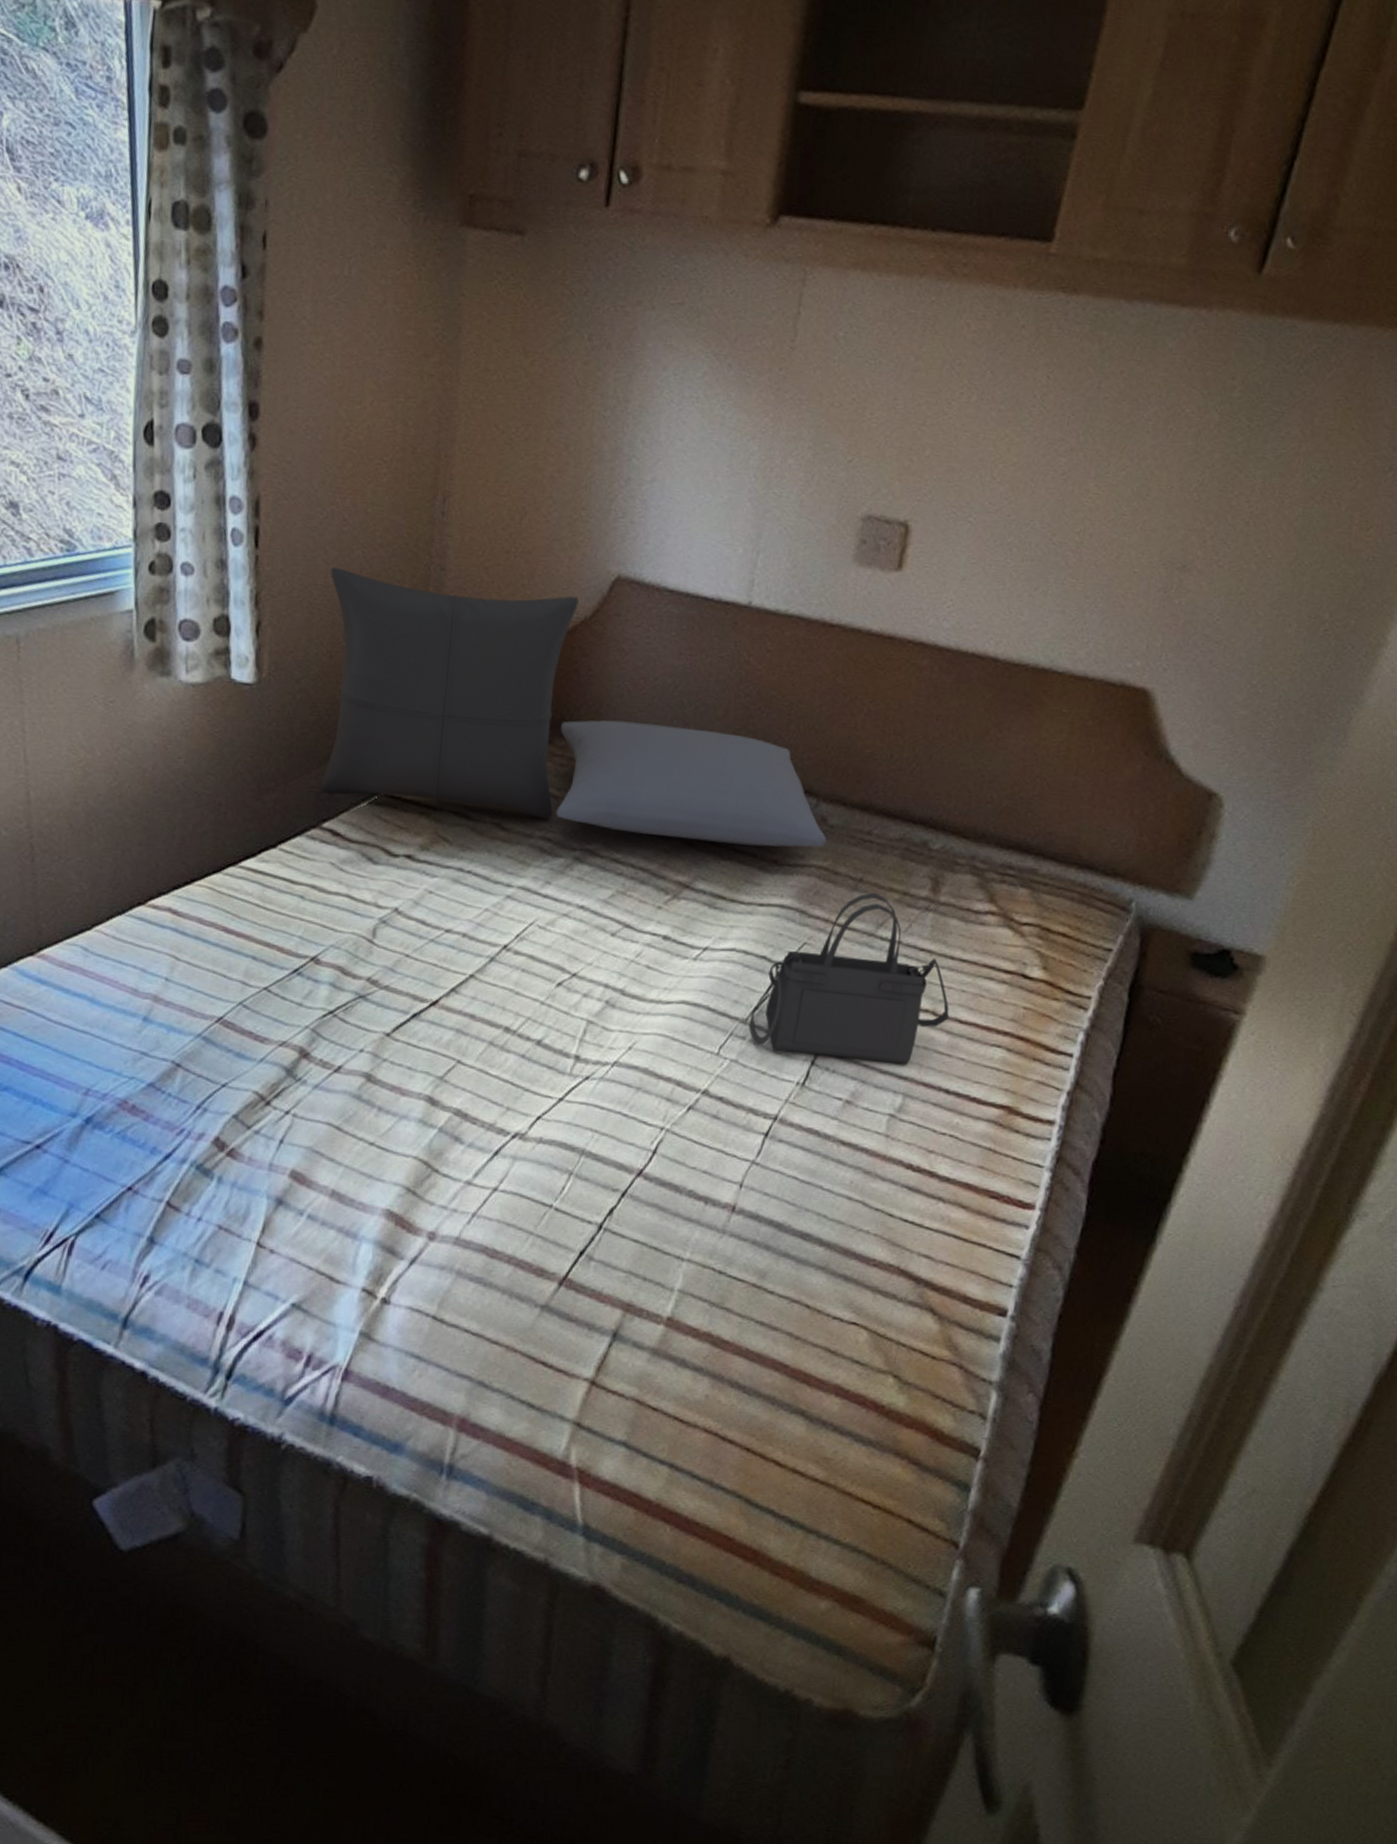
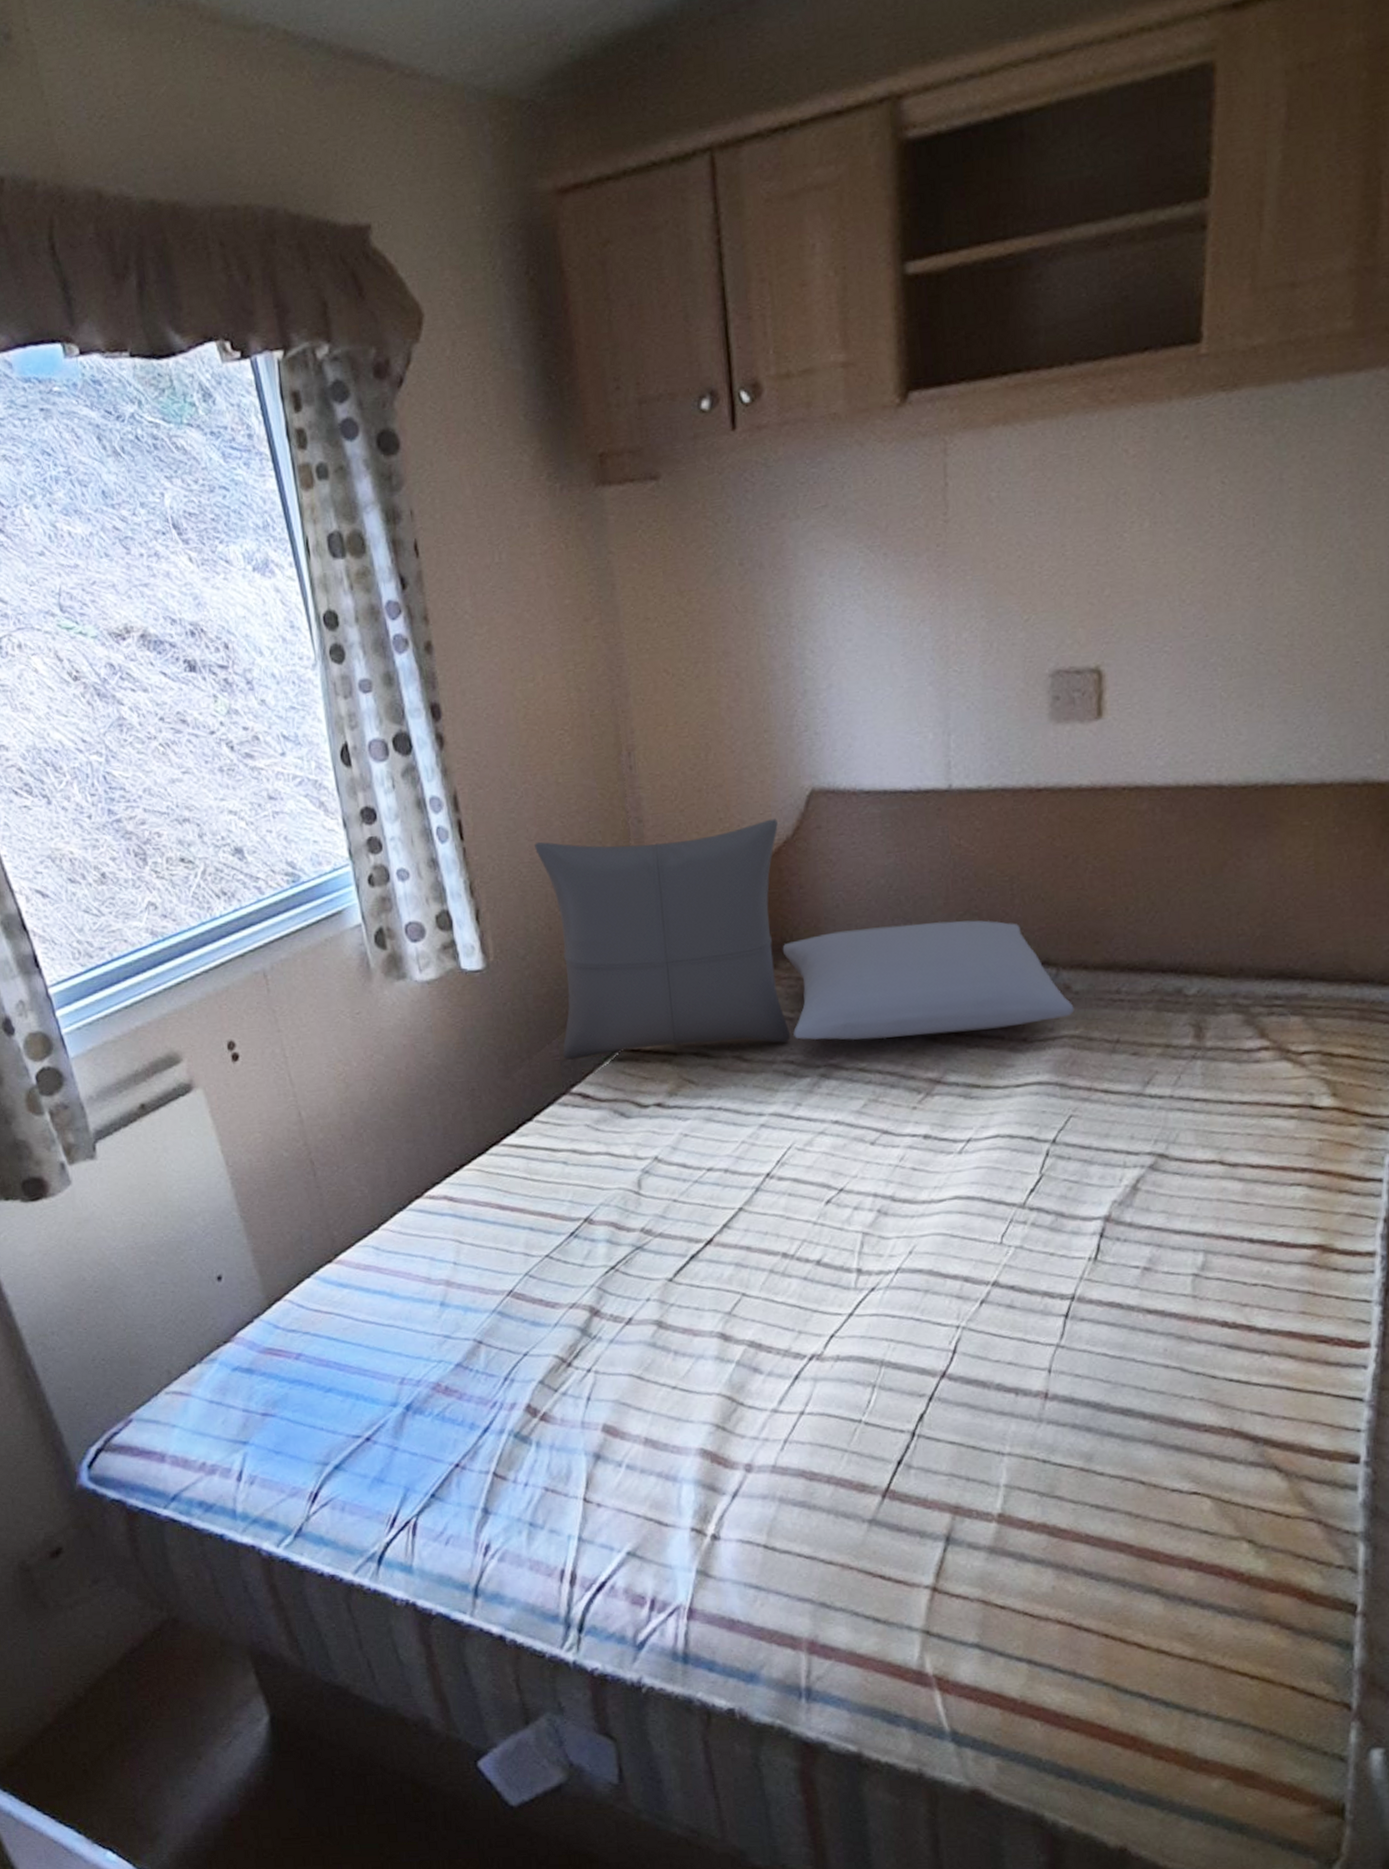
handbag: present [749,893,949,1064] -> none [1027,1051,1238,1229]

